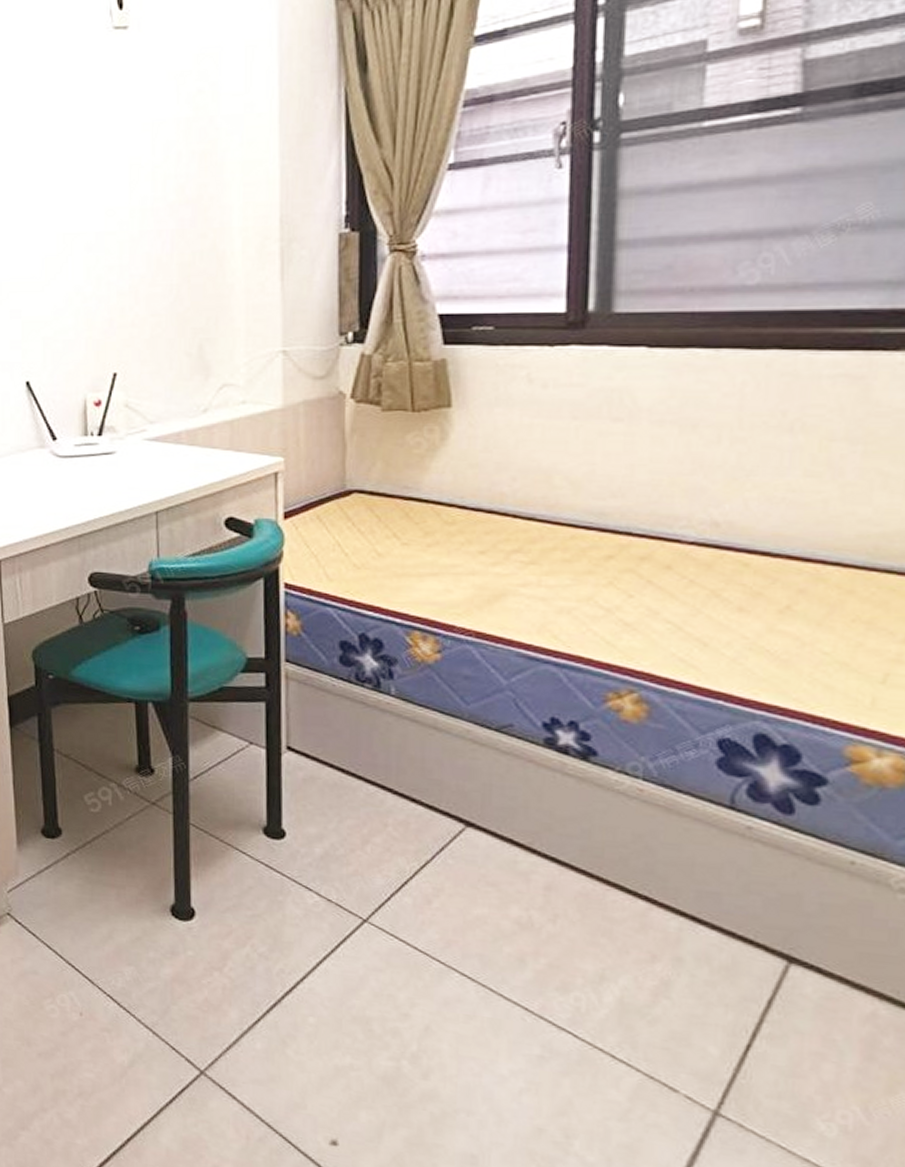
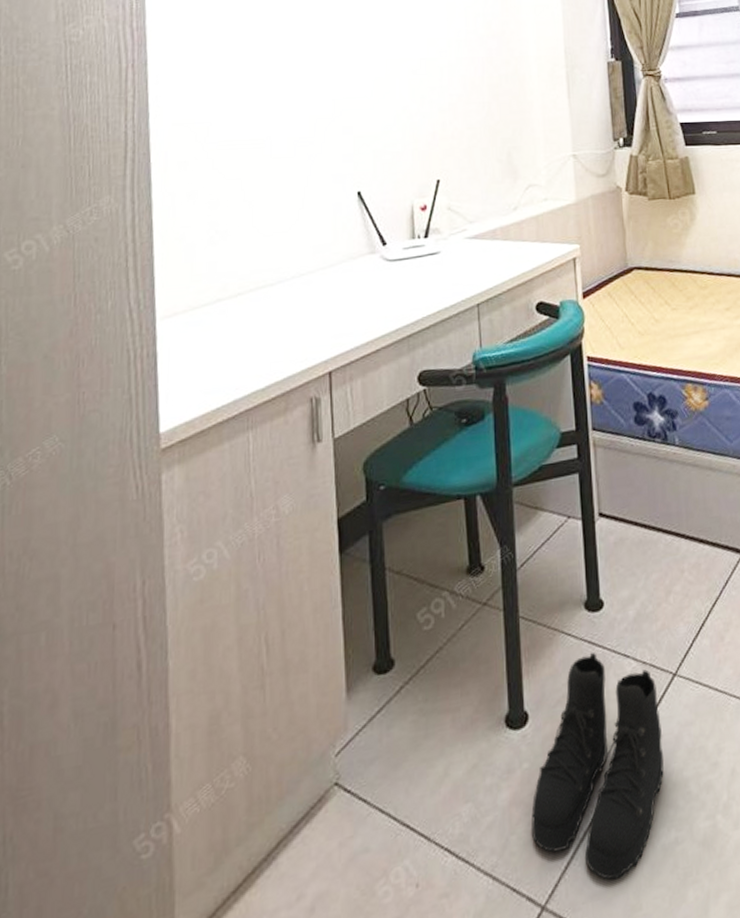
boots: none [194,875,344,1077] -> present [531,652,664,880]

